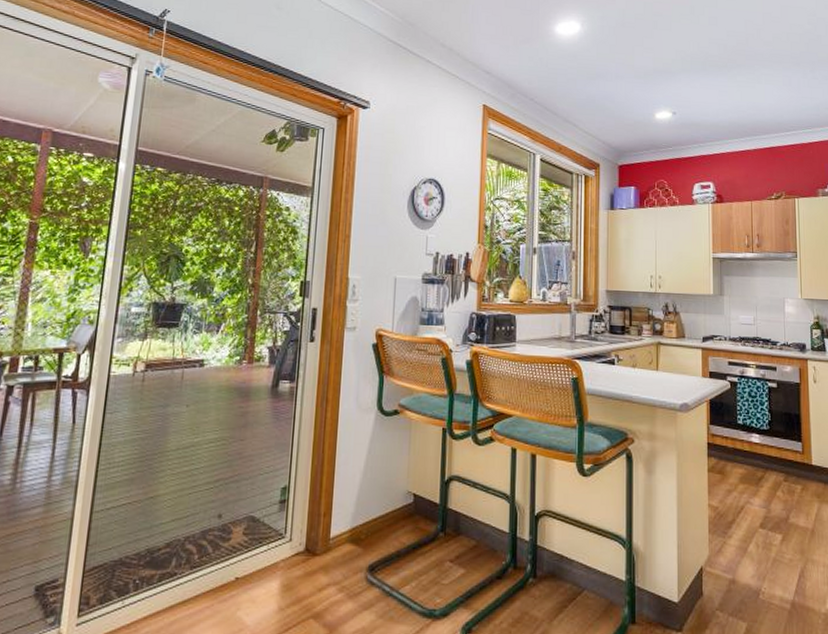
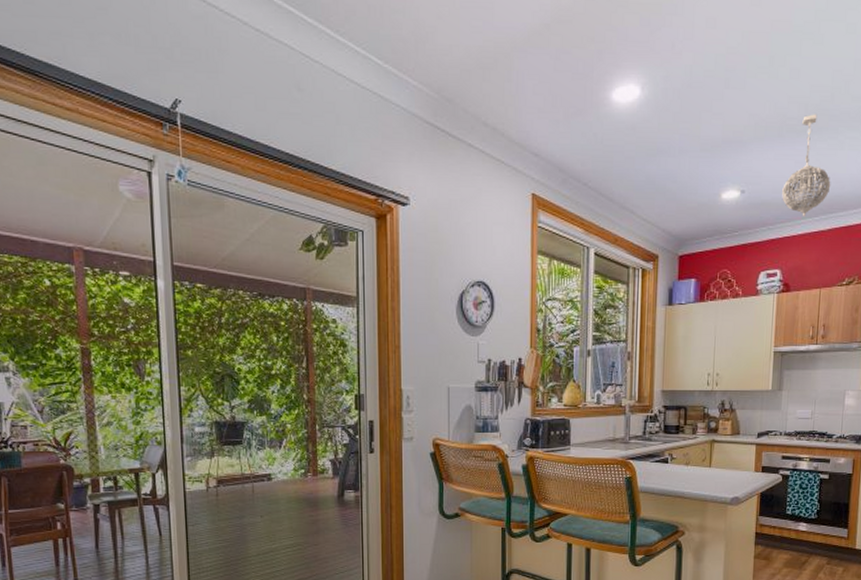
pendant light: none [710,53,753,138] -> present [782,114,831,217]

